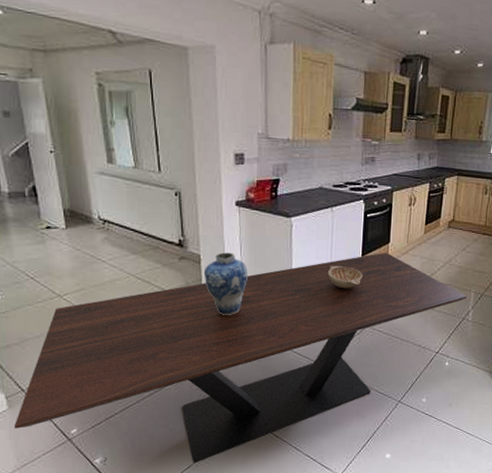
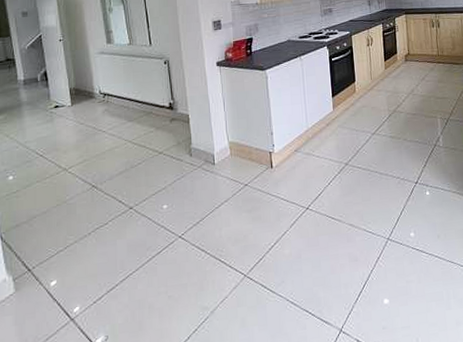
dining table: present [14,252,467,463] -> none [20,90,434,332]
vase: present [203,252,248,315] -> none [192,109,232,170]
decorative bowl: present [327,266,363,289] -> none [303,108,336,131]

